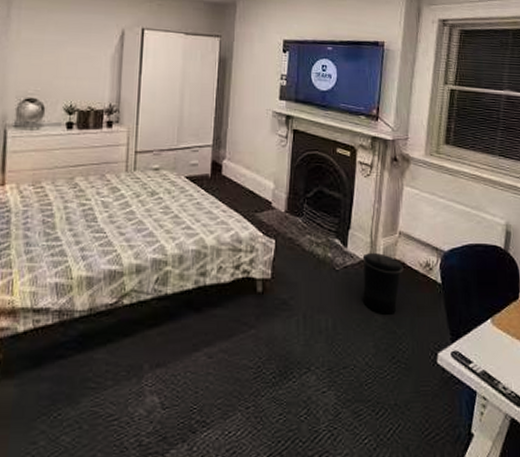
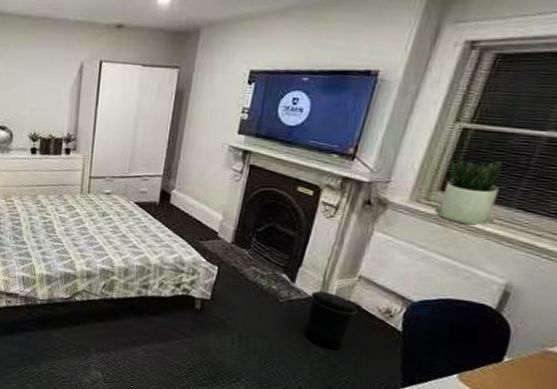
planter: none [444,113,488,173] -> present [434,156,502,226]

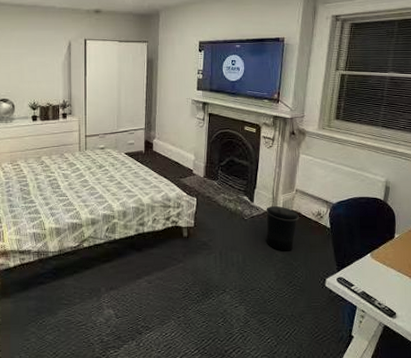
planter: present [434,156,502,226] -> none [335,94,372,142]

